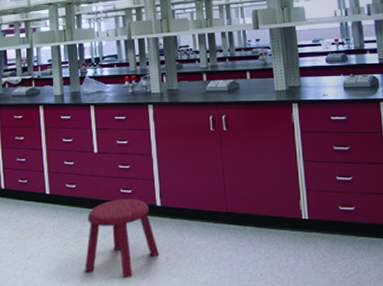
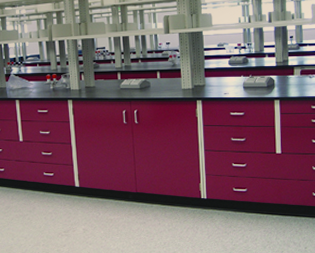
stool: present [85,199,160,279] -> none [13,181,78,246]

